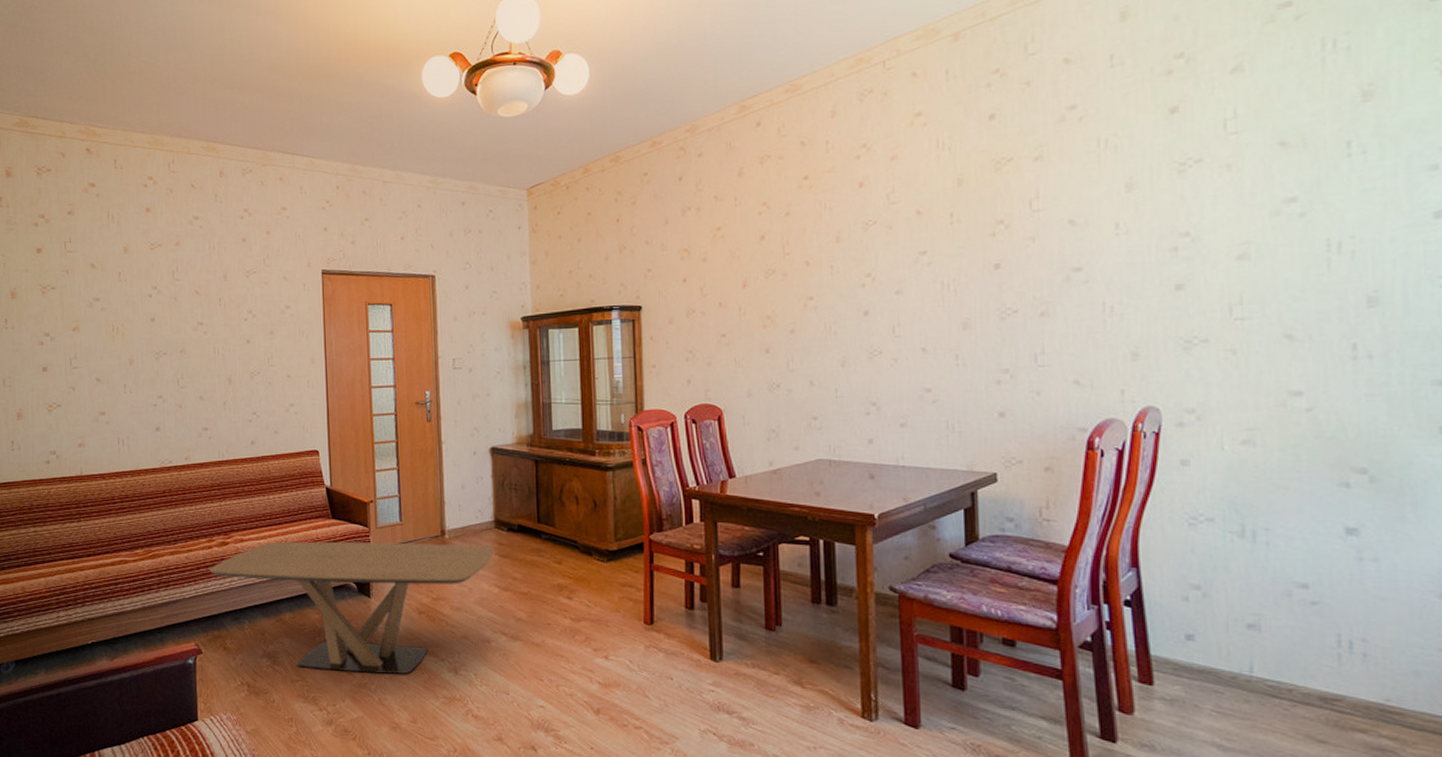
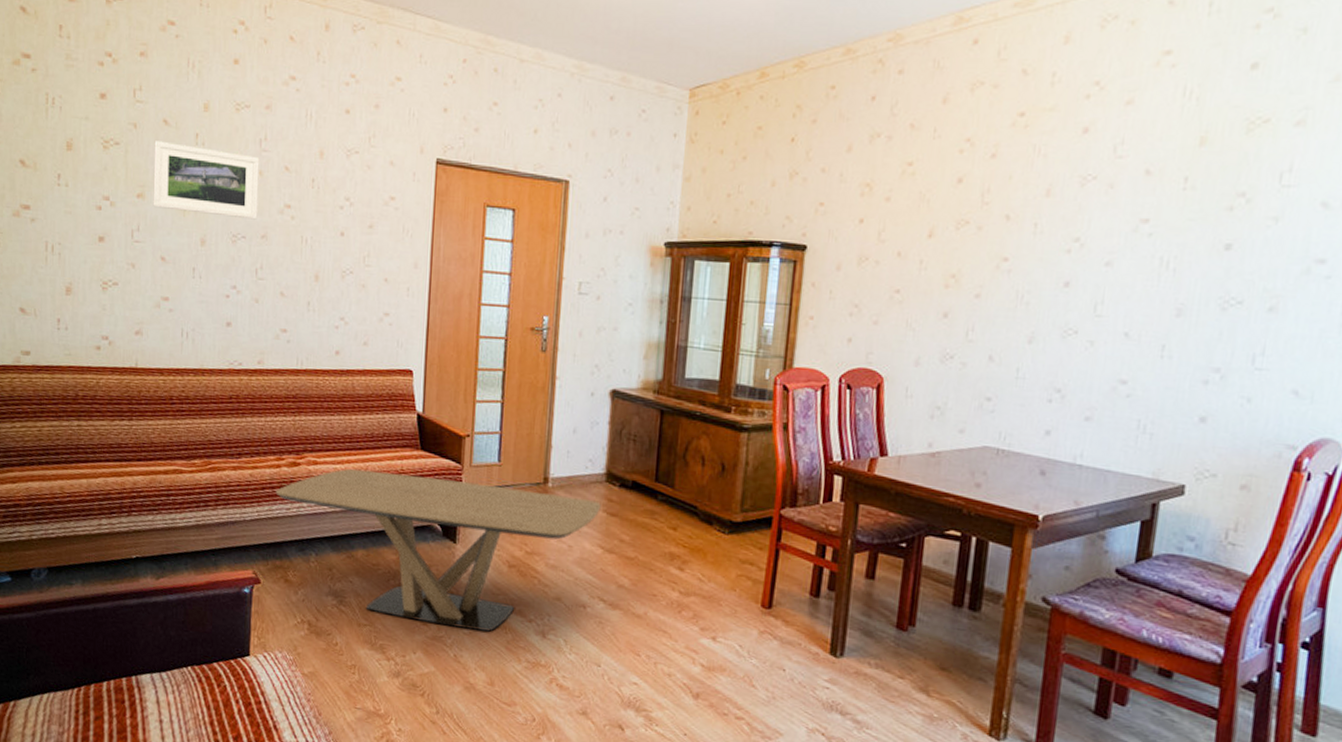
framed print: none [84,282,176,339] -> present [153,141,260,220]

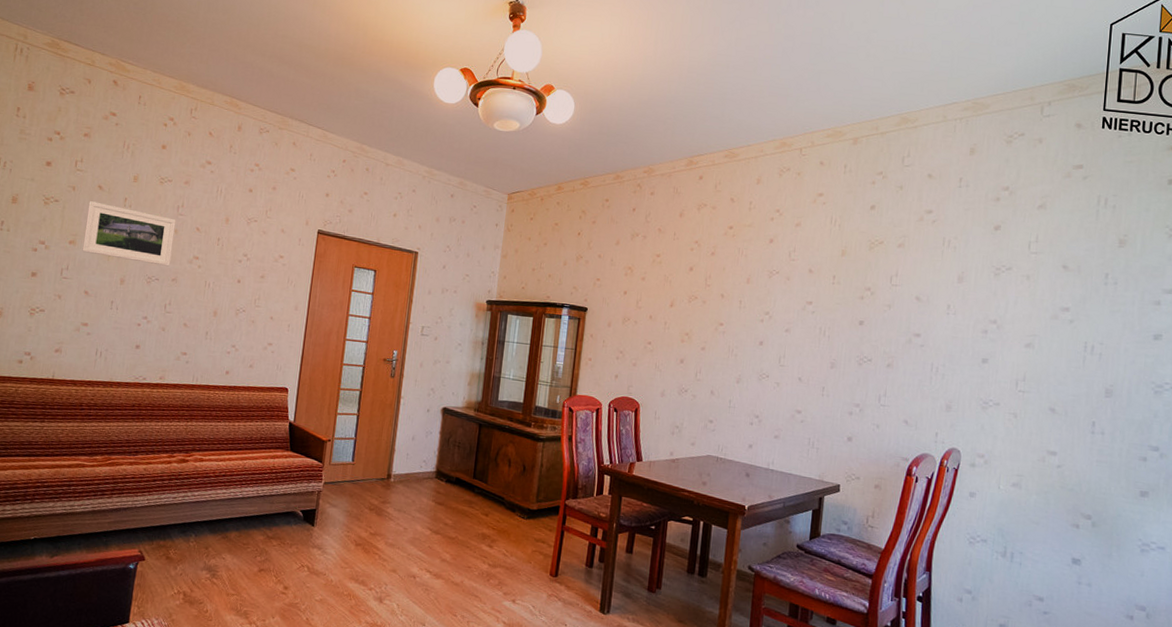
coffee table: present [275,468,601,632] -> none [165,465,431,599]

